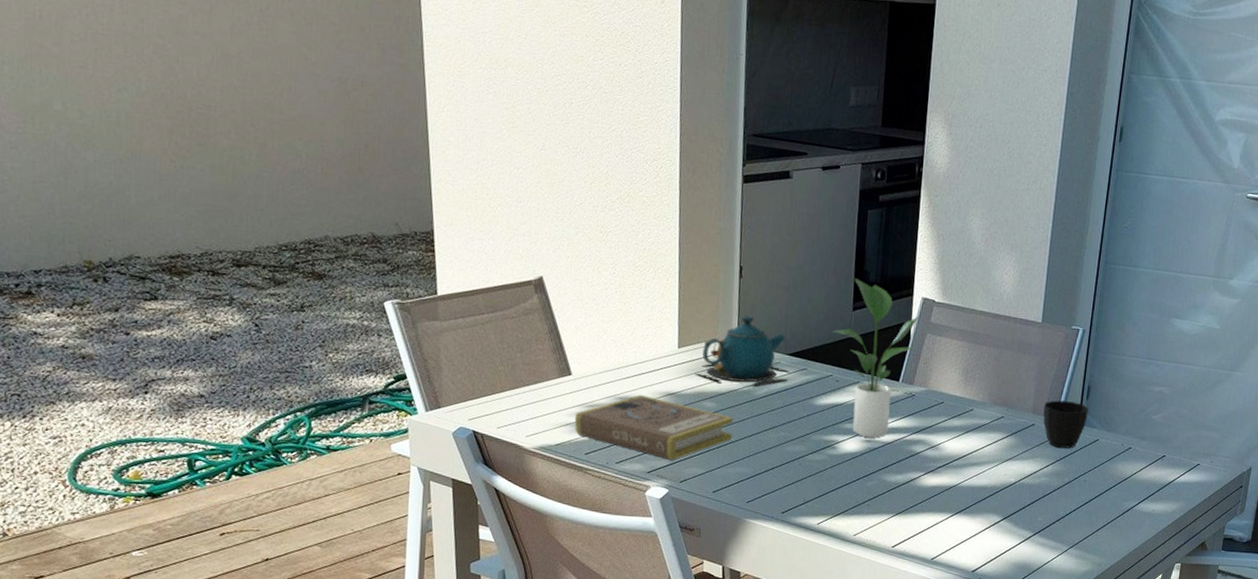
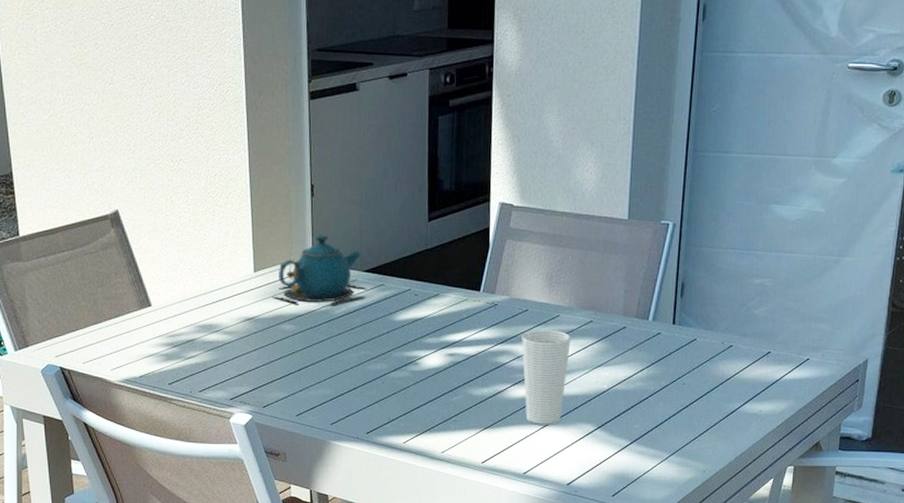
book: present [574,394,734,460] -> none [156,321,313,385]
potted plant: present [832,277,919,438] -> none [408,187,498,351]
cup: none [936,421,983,514] -> present [521,329,571,425]
cup: present [1043,400,1089,449] -> none [634,300,684,350]

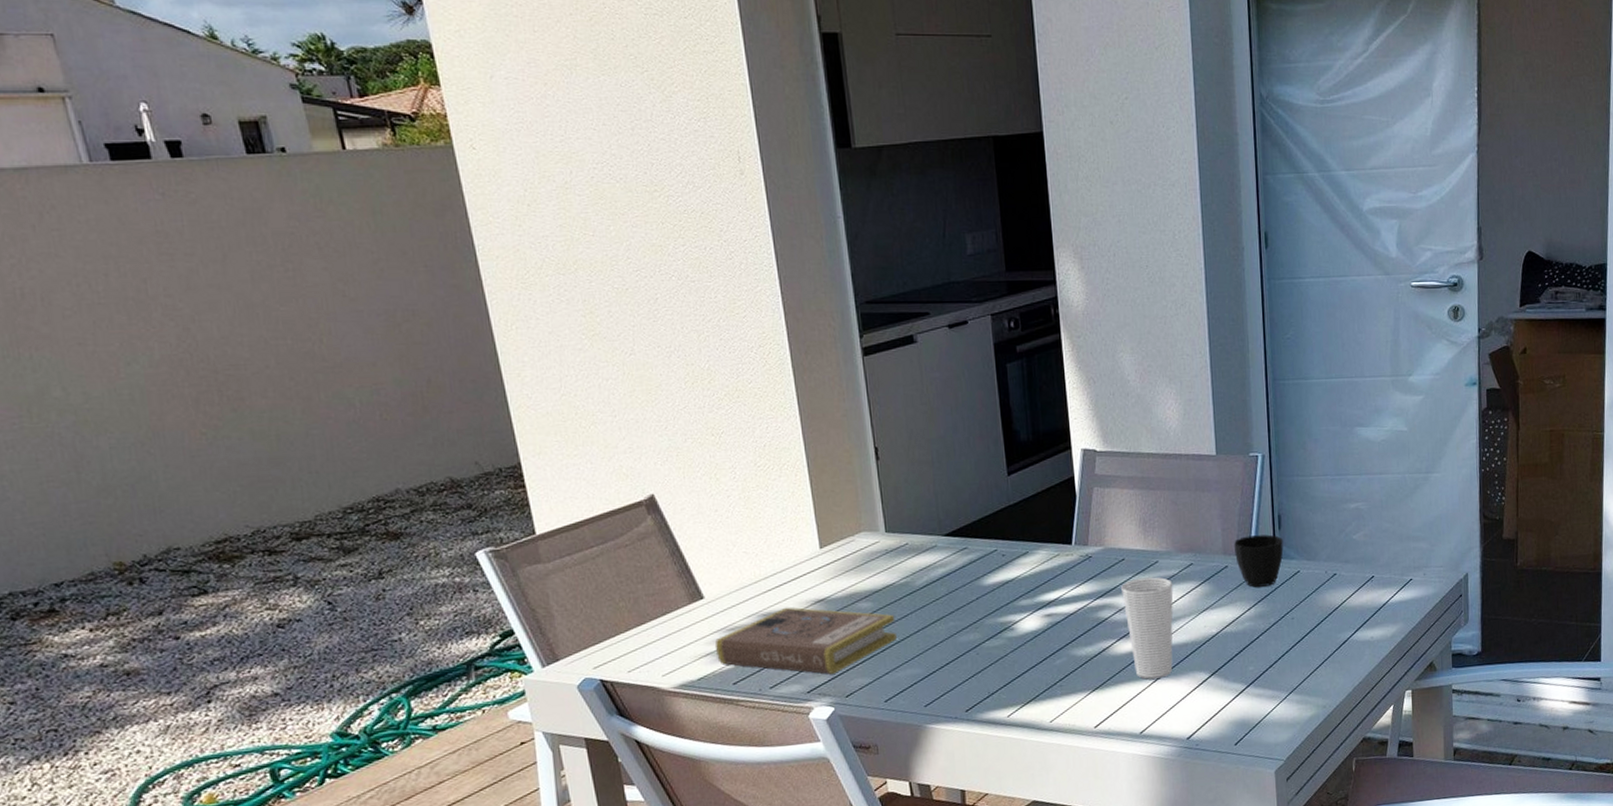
book: none [156,321,313,385] -> present [714,607,897,674]
teapot: present [272,234,367,306] -> none [843,499,949,580]
cup: none [634,300,684,350] -> present [1234,534,1284,587]

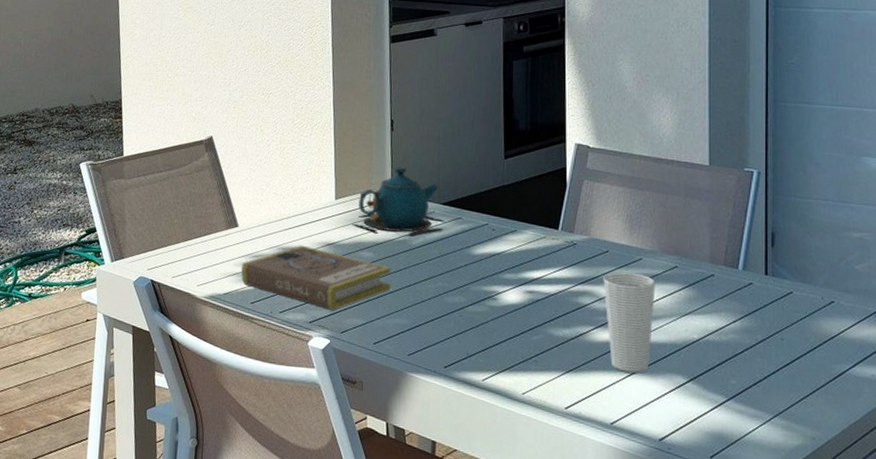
teapot: none [843,499,949,580] -> present [352,166,444,236]
cup: present [1234,534,1284,587] -> none [723,248,776,302]

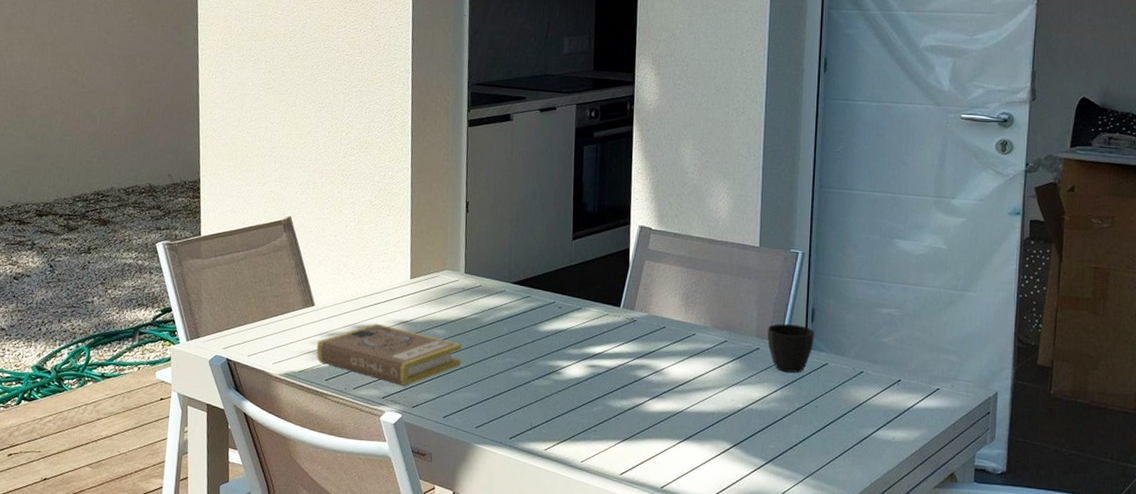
teapot: present [352,166,444,236] -> none [426,246,514,314]
cup: present [603,271,656,373] -> none [659,346,707,440]
cup: none [723,248,776,302] -> present [767,323,815,373]

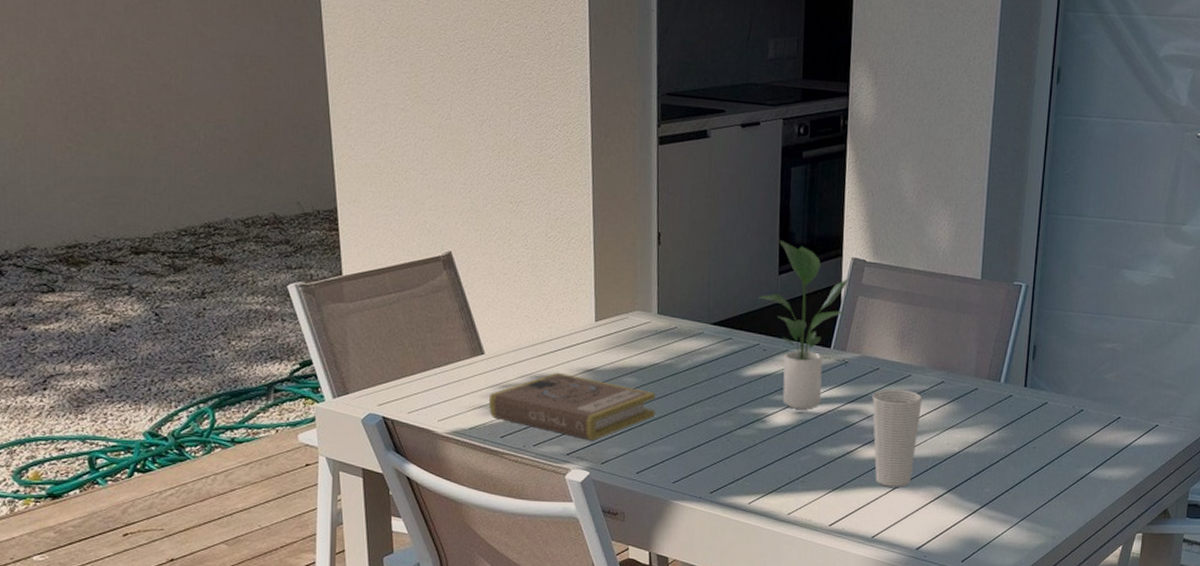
potted plant: none [554,209,637,363] -> present [757,239,850,410]
cup: none [659,346,707,440] -> present [872,389,923,487]
cup: present [767,323,815,373] -> none [986,362,1035,413]

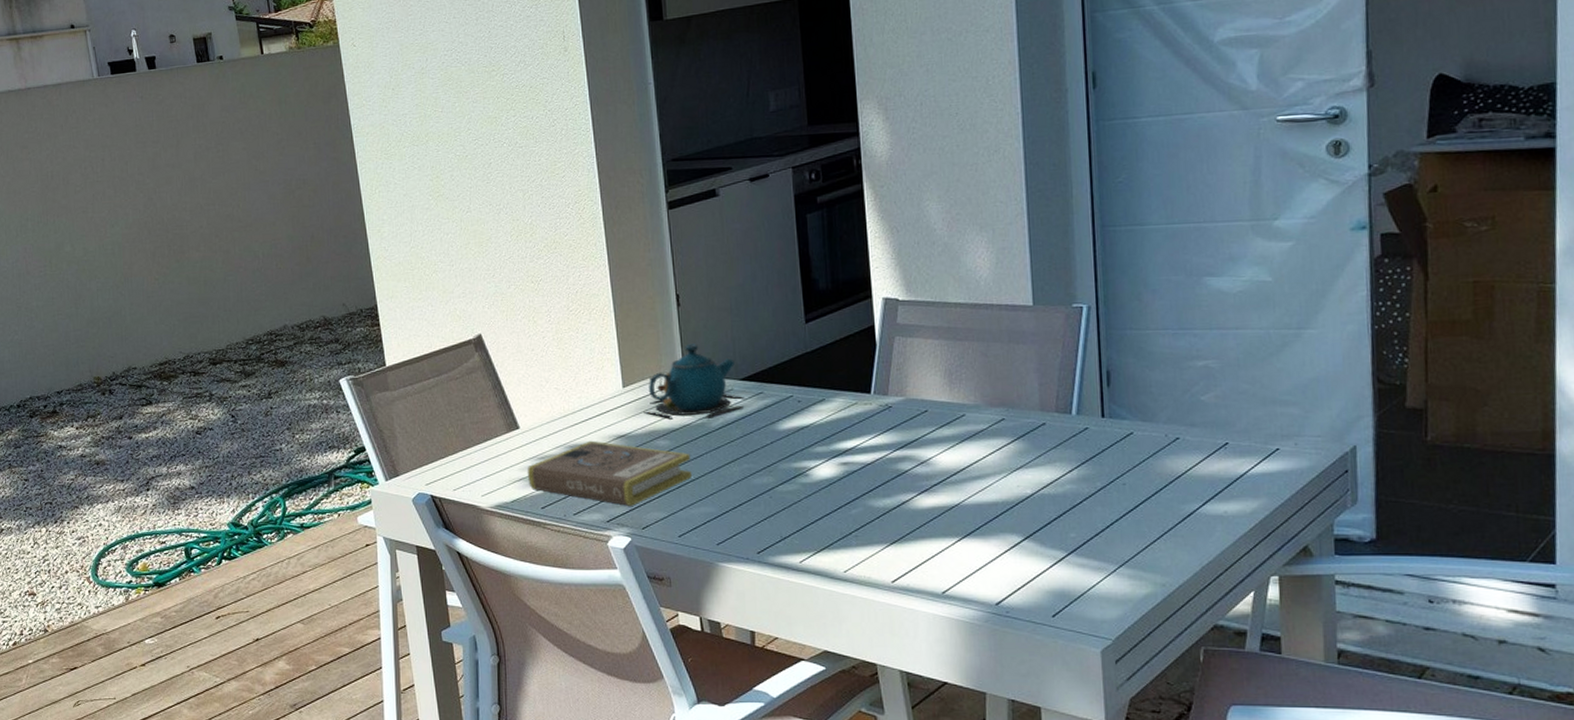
teapot: none [614,283,714,359] -> present [643,344,745,420]
potted plant: present [757,239,850,410] -> none [786,287,883,460]
cup: present [872,389,923,487] -> none [923,431,982,537]

